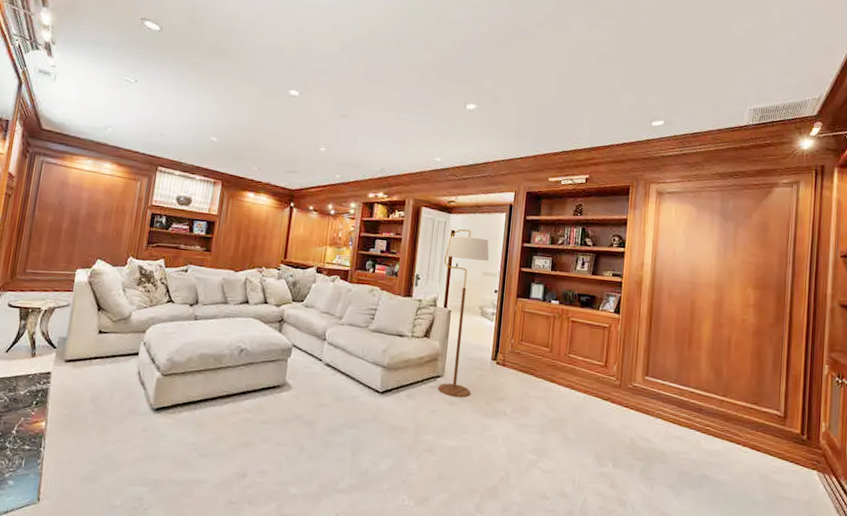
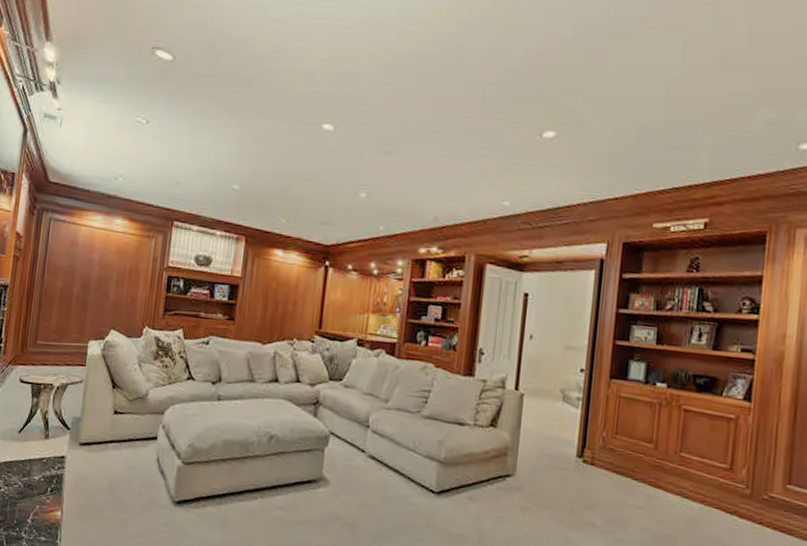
floor lamp: present [437,229,490,398] -> none [507,291,574,504]

